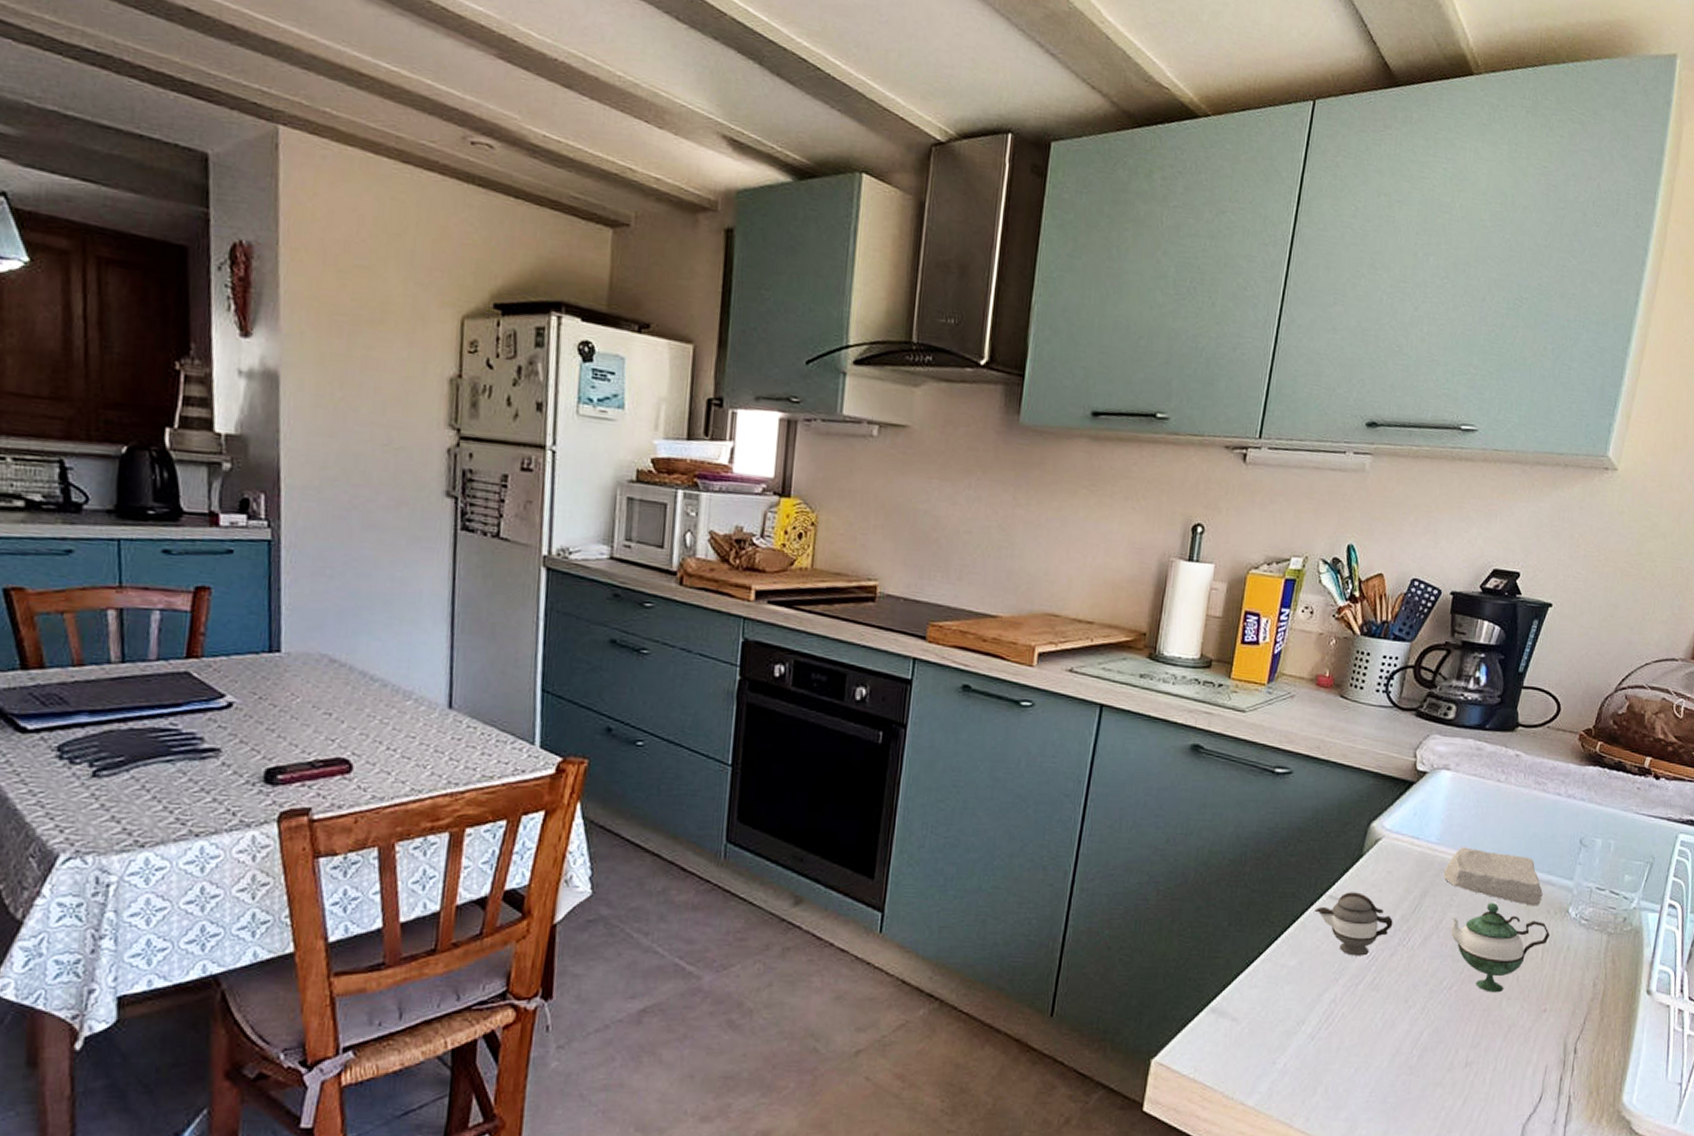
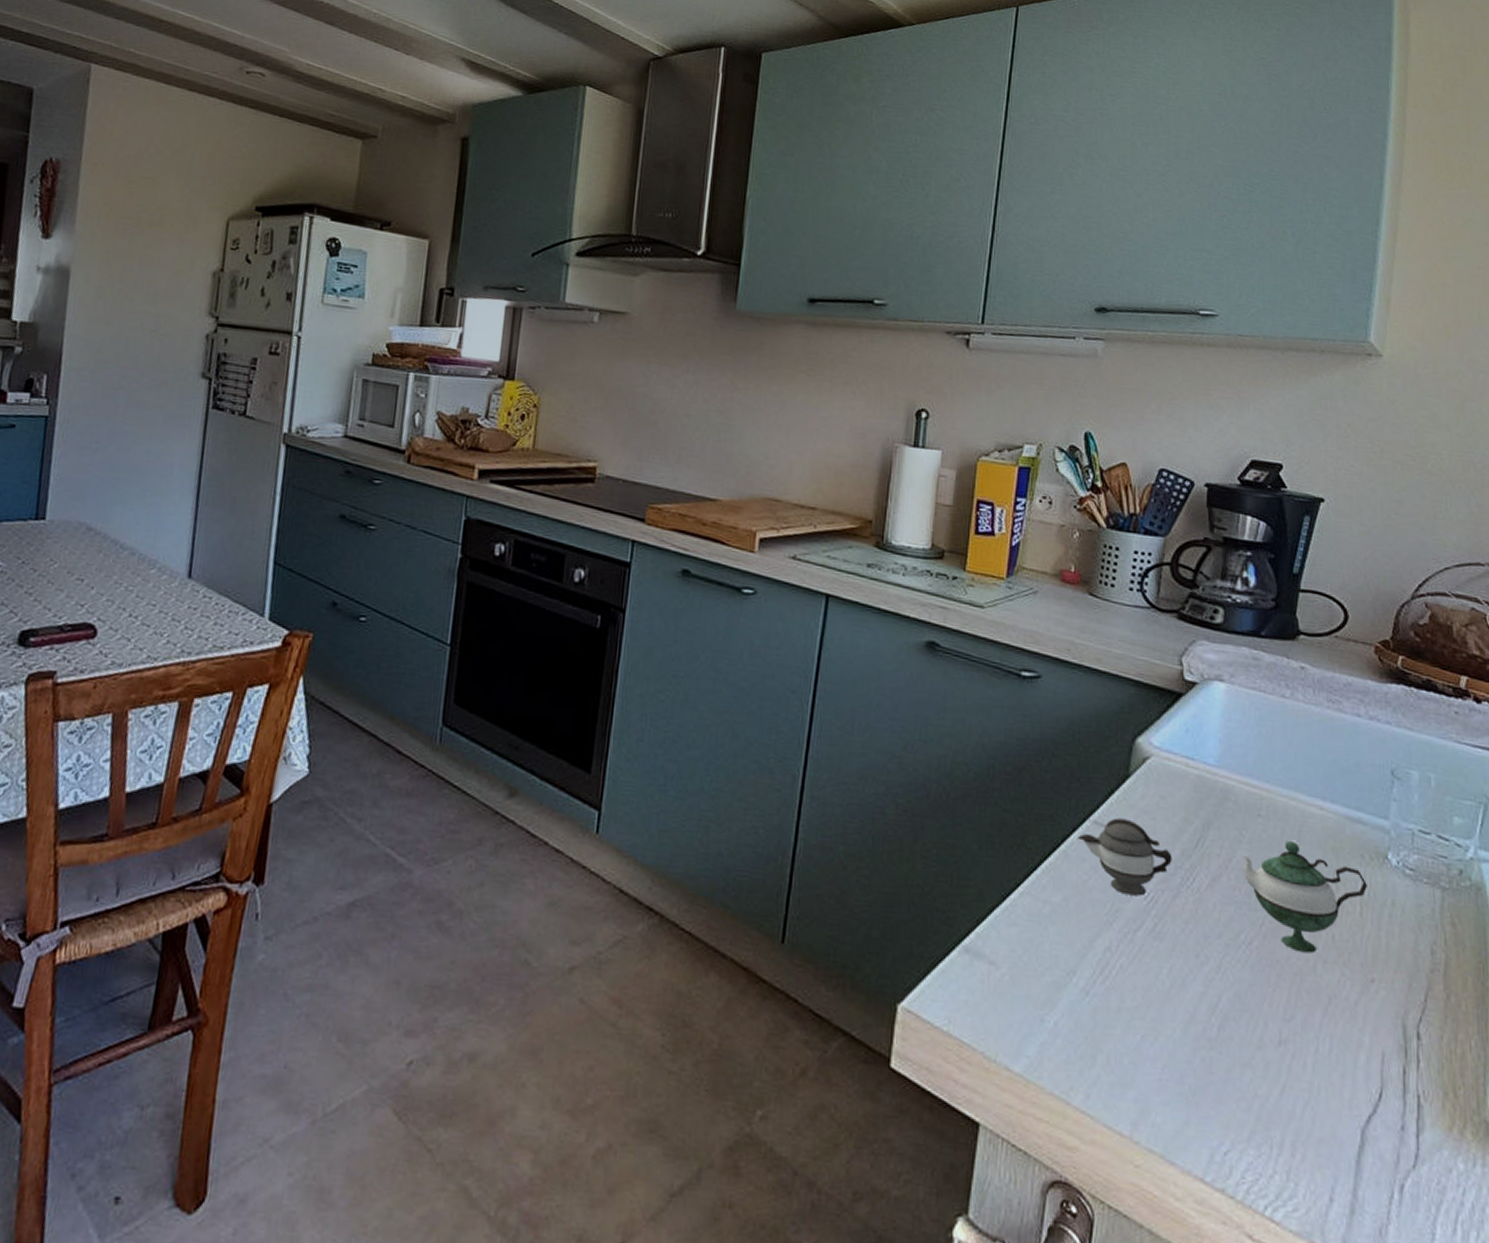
soap bar: present [1443,847,1543,906] -> none [1227,772,1353,849]

